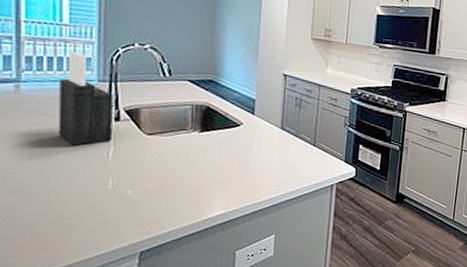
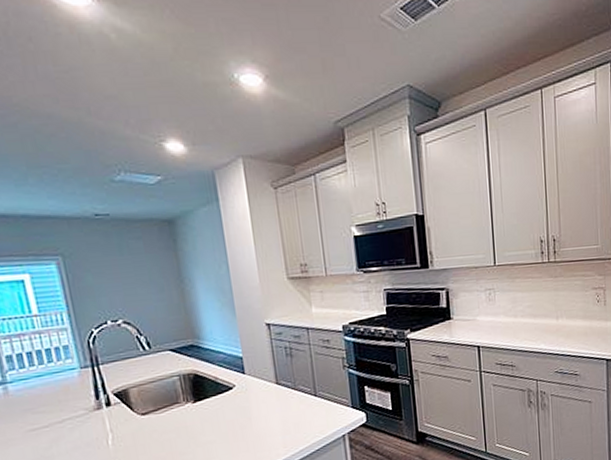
knife block: present [58,51,114,147] -> none [43,341,108,441]

